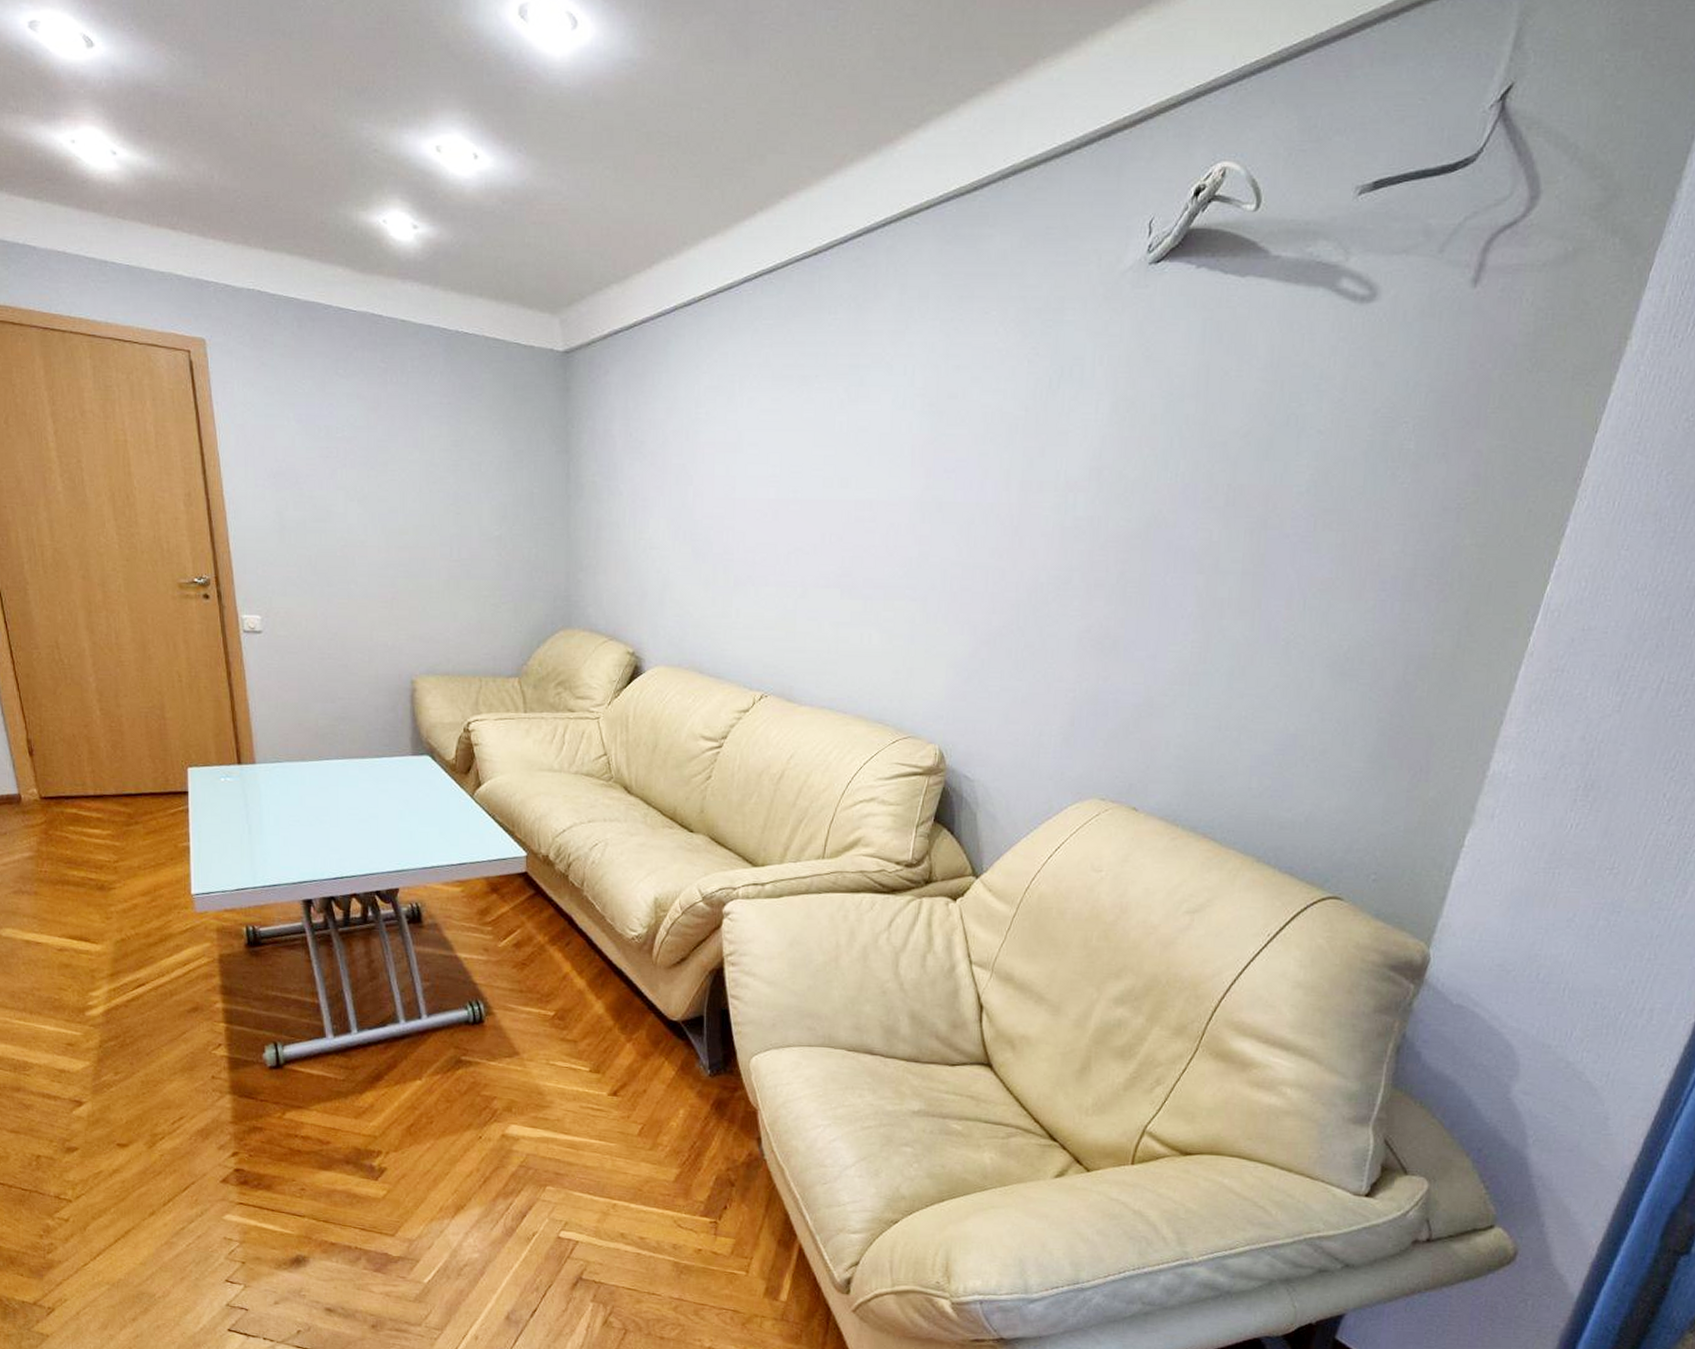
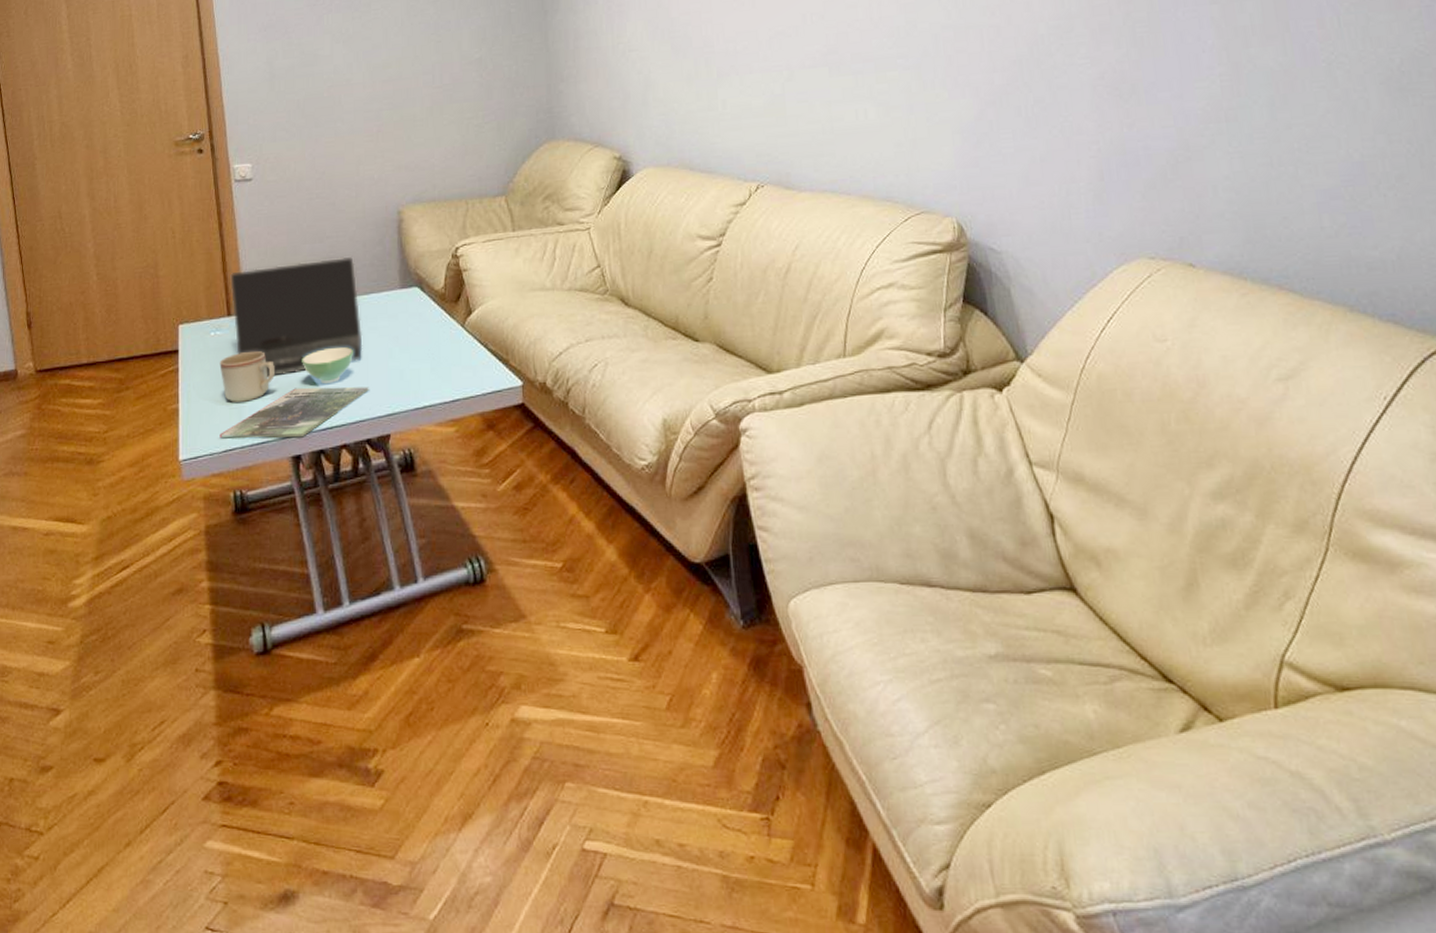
mug: none [230,799,286,846] -> present [219,350,274,402]
magazine: none [231,838,380,884] -> present [219,386,370,439]
laptop: none [240,719,374,825] -> present [230,256,363,376]
bowl: none [312,804,365,838] -> present [300,346,354,385]

